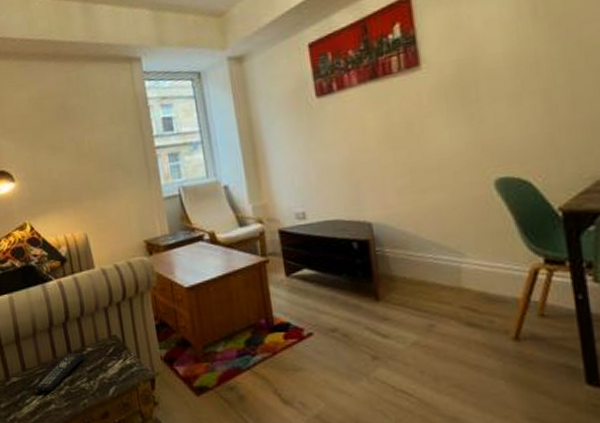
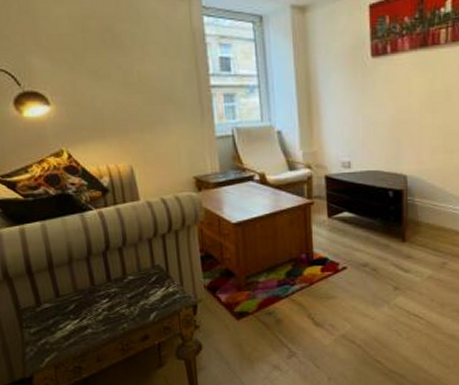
remote control: present [34,353,86,392] -> none [68,281,127,317]

